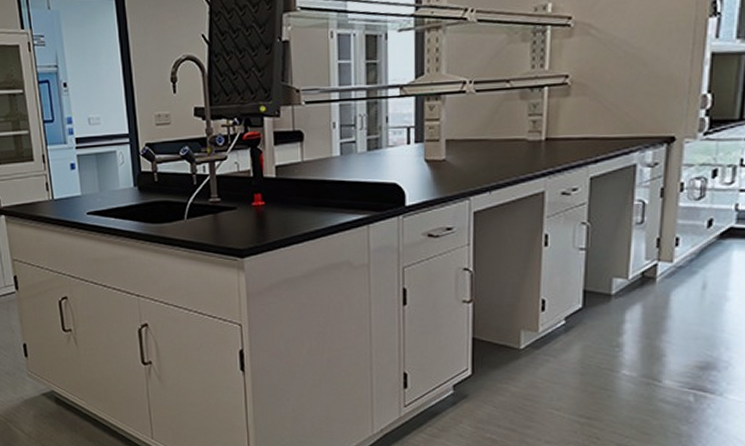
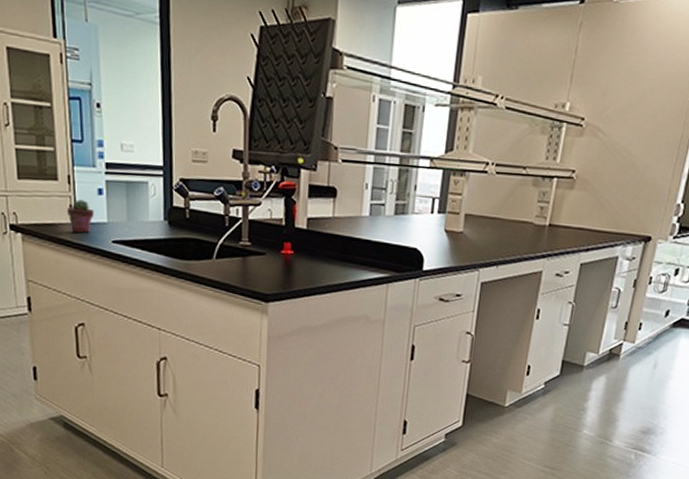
potted succulent: none [43,177,68,209] -> present [66,199,94,233]

